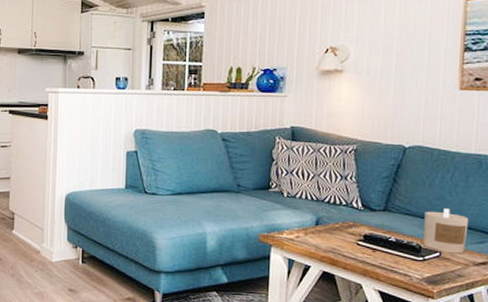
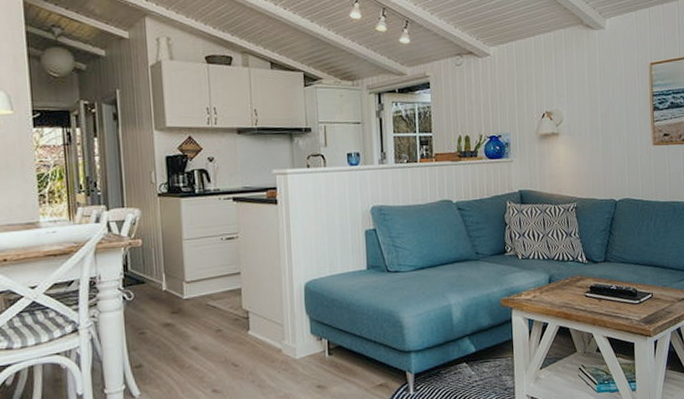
candle: present [423,208,469,255] -> none [637,252,671,294]

